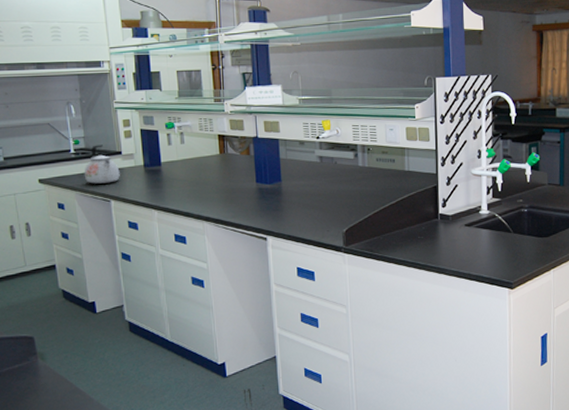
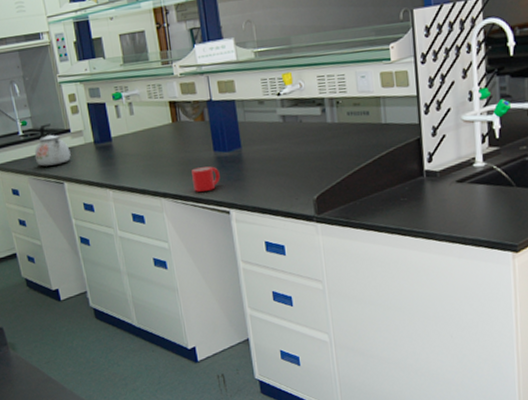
mug: none [234,196,260,218] -> present [191,166,220,192]

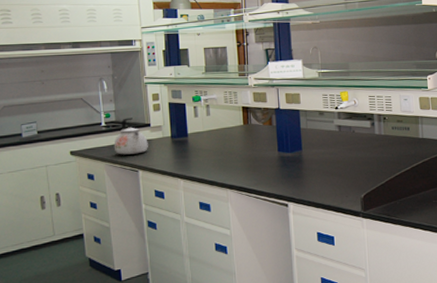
mug: present [191,166,220,192] -> none [257,164,282,186]

